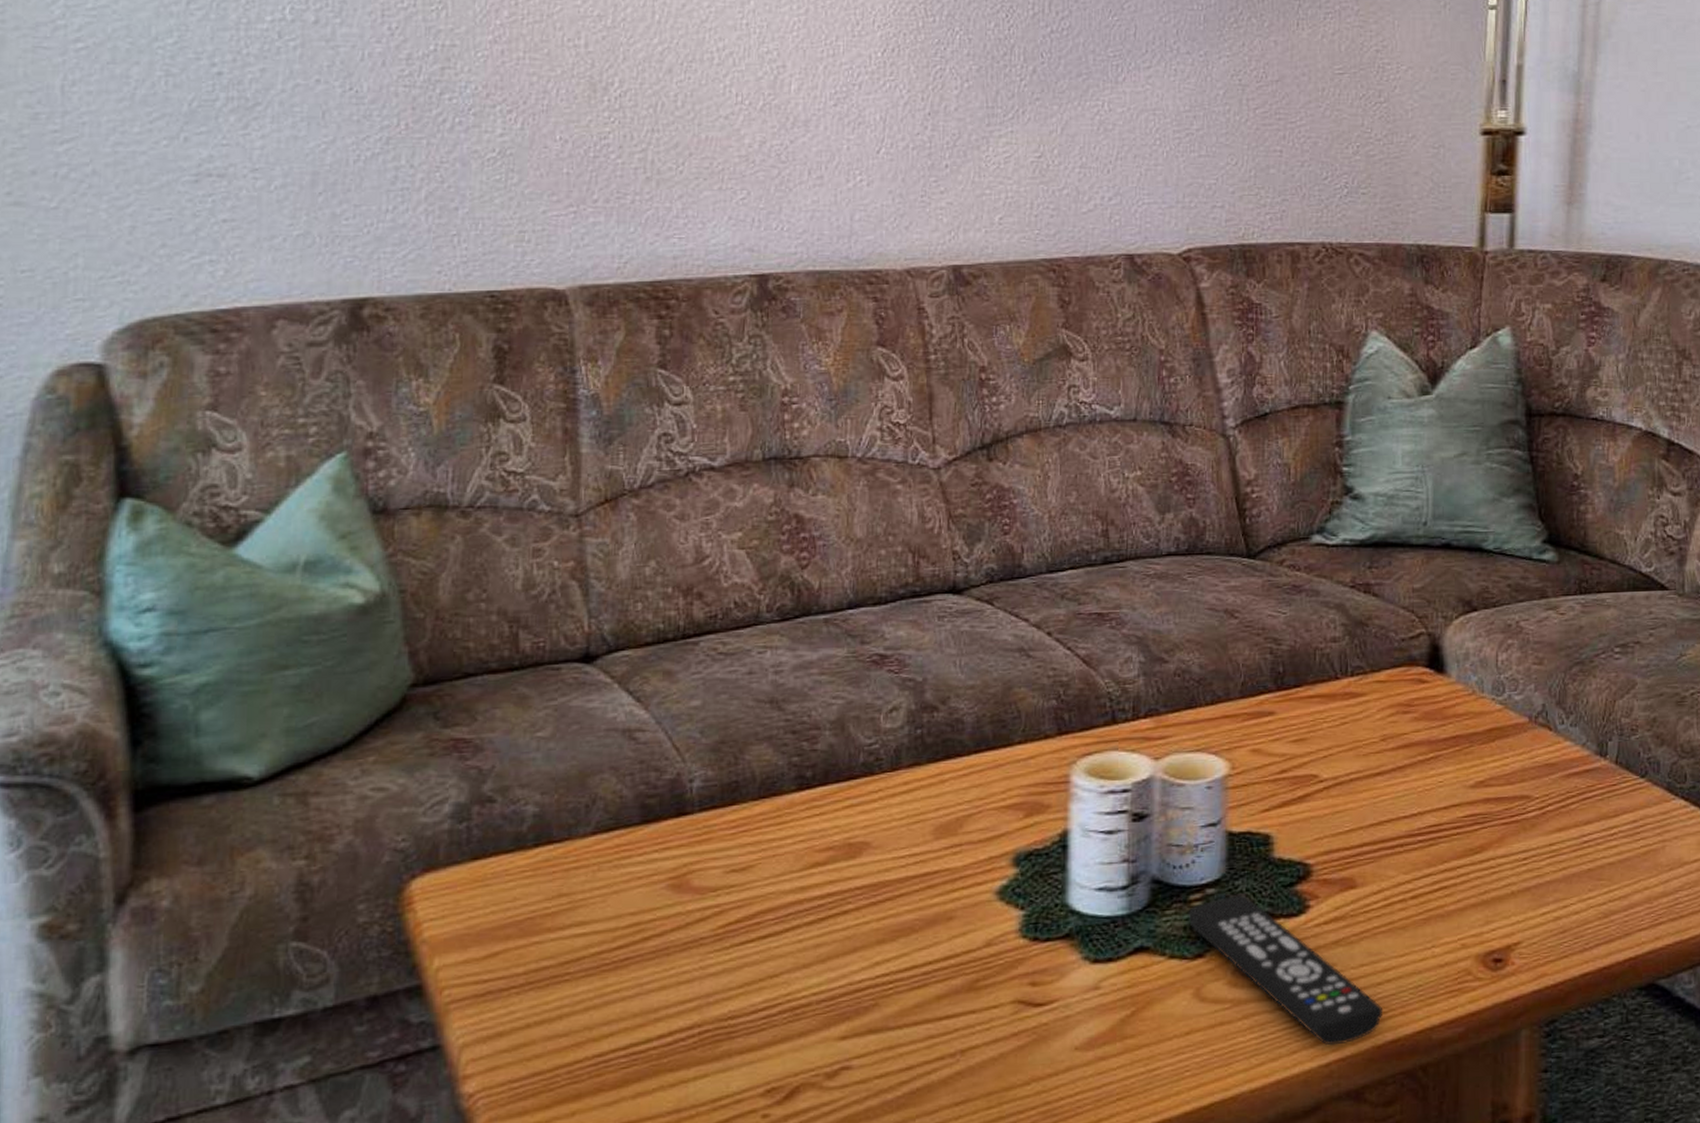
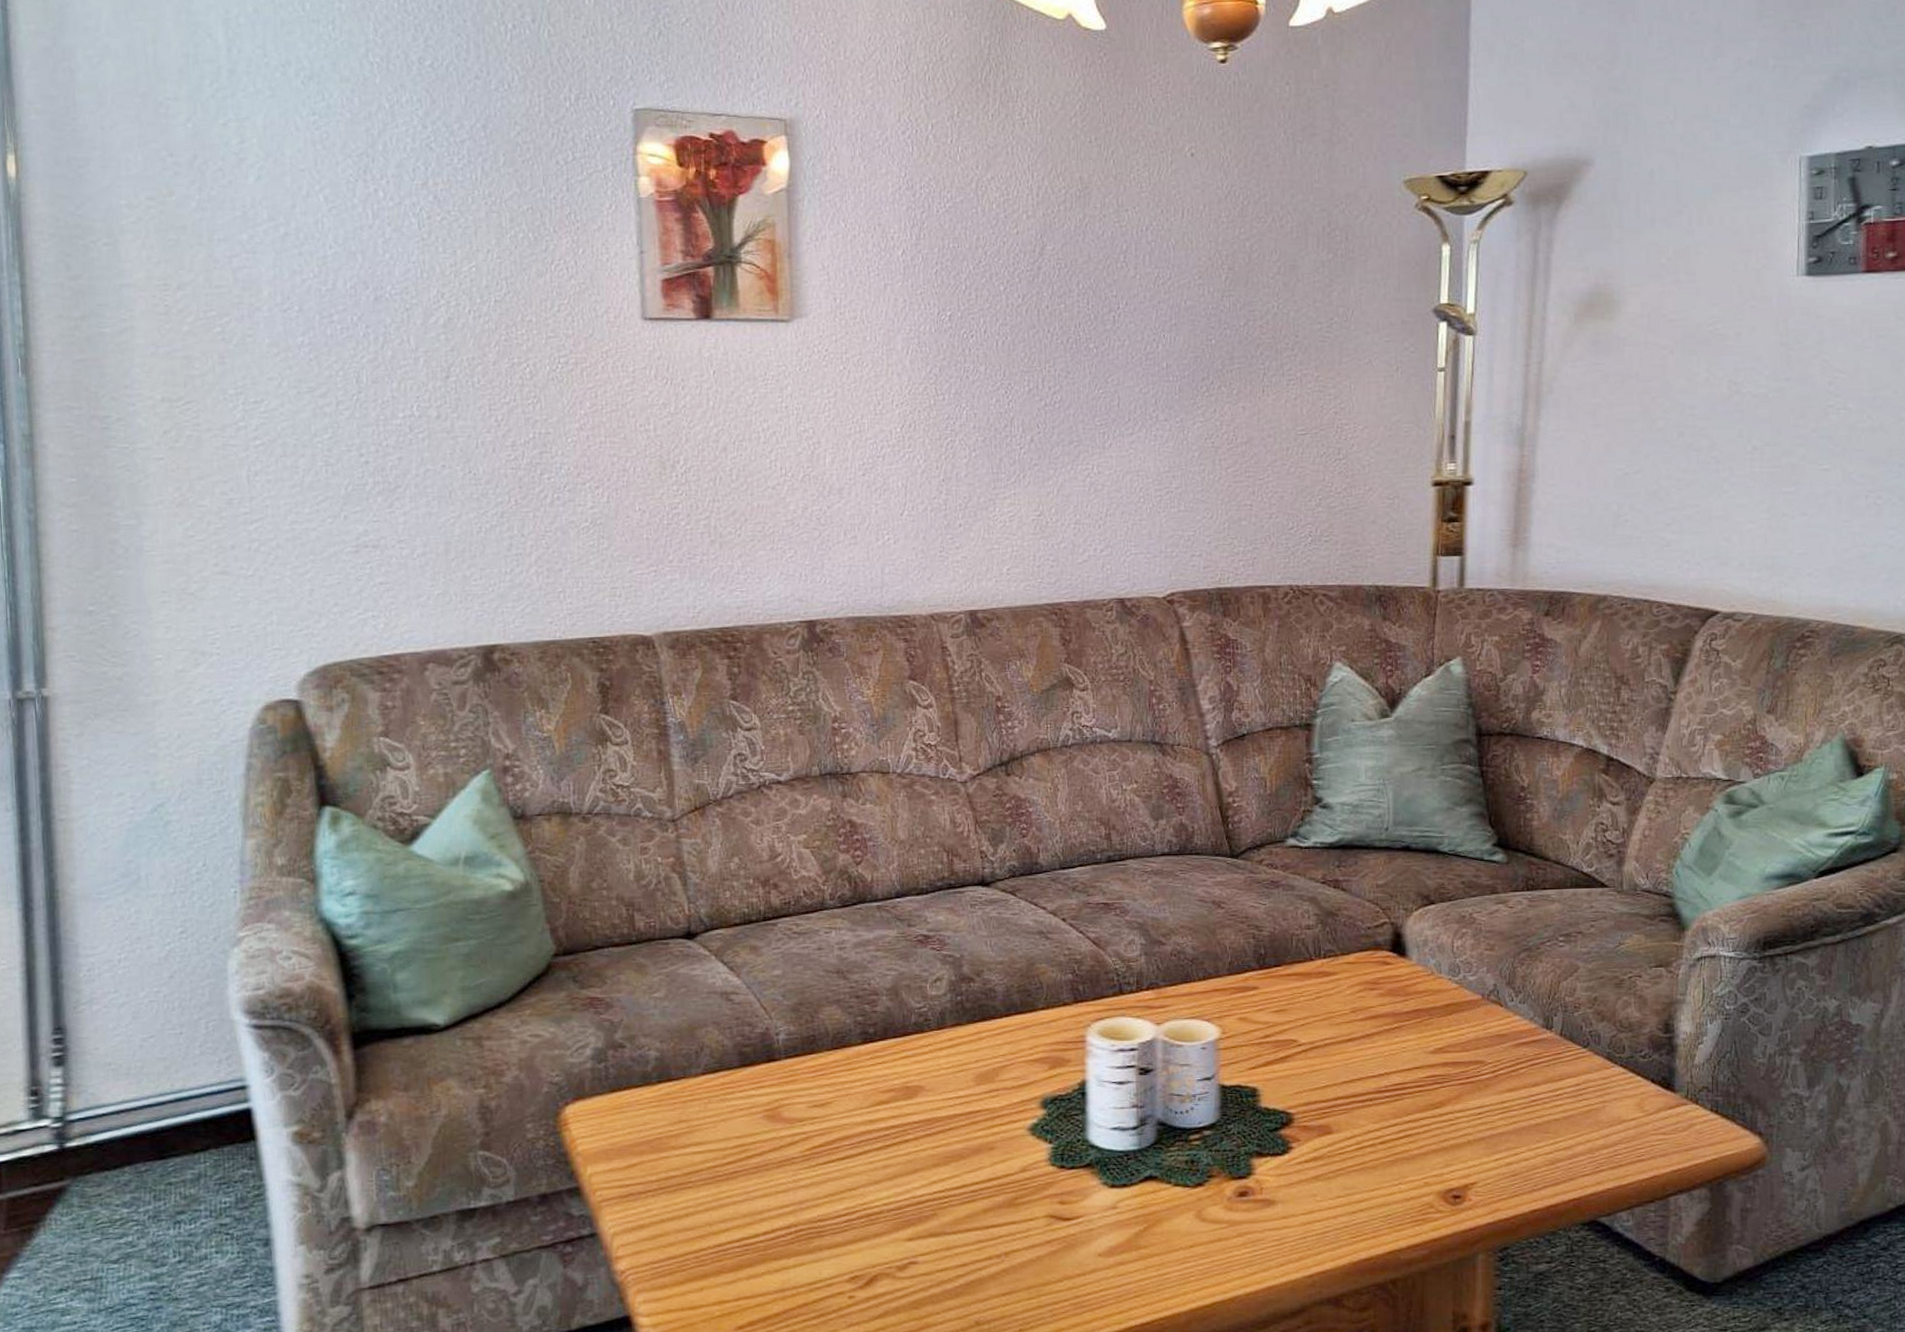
remote control: present [1188,895,1383,1046] -> none [1189,1137,1358,1261]

